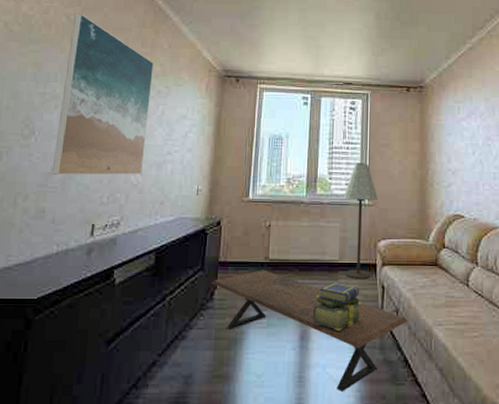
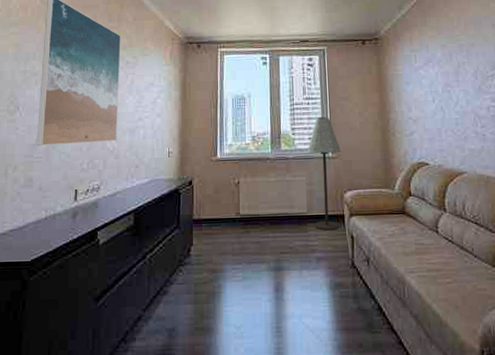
coffee table: present [211,270,409,391] -> none [187,225,380,341]
stack of books: present [312,283,362,331] -> none [285,235,333,281]

